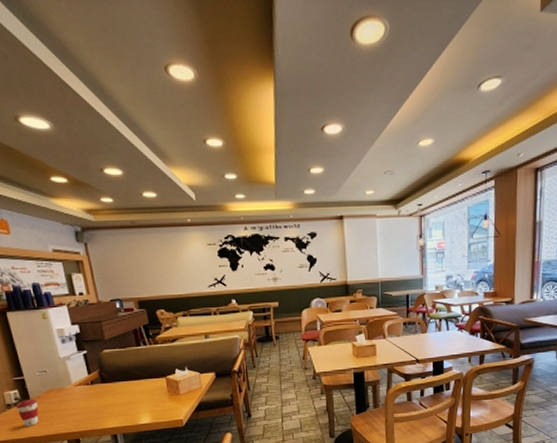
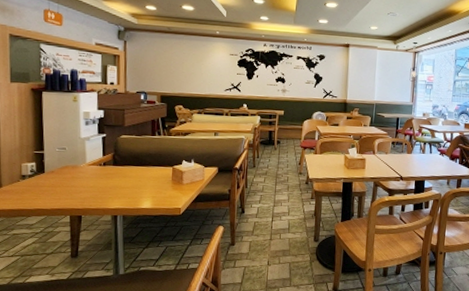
coffee cup: present [16,399,39,426] -> none [30,173,51,198]

